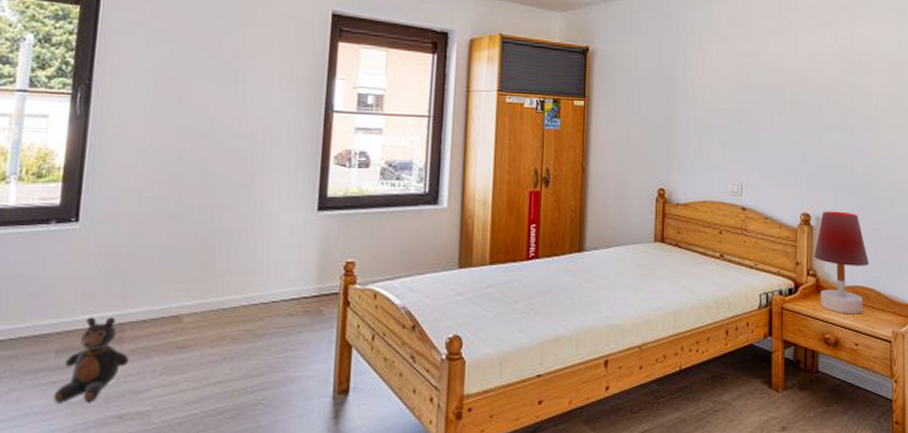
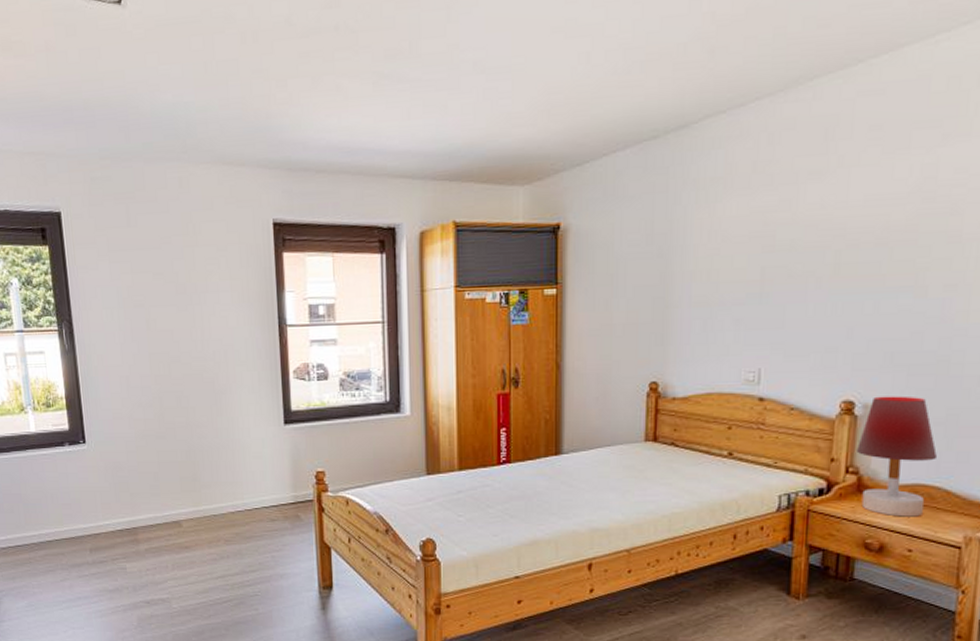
teddy bear: present [53,317,129,402] -> none [95,522,146,590]

